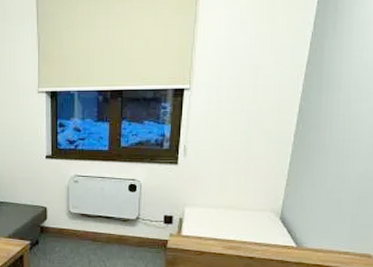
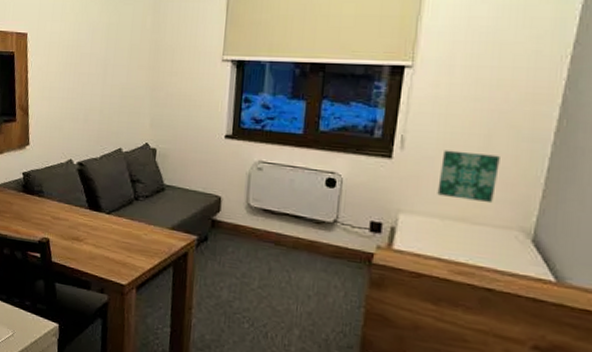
wall art: none [212,154,256,193] -> present [437,150,500,204]

